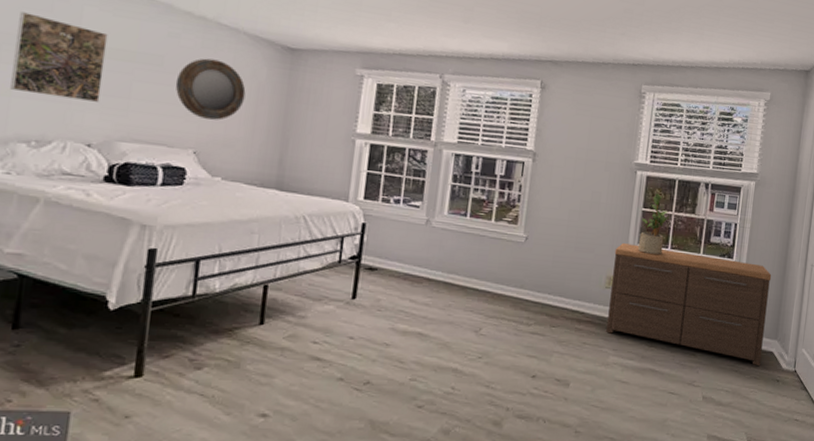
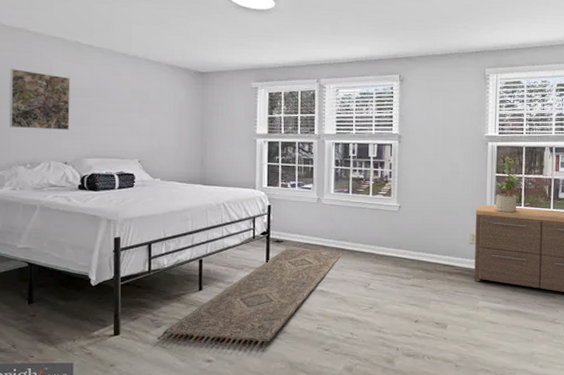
home mirror: present [175,58,246,120] -> none [120,88,171,135]
rug: none [195,278,451,403] -> present [157,248,342,349]

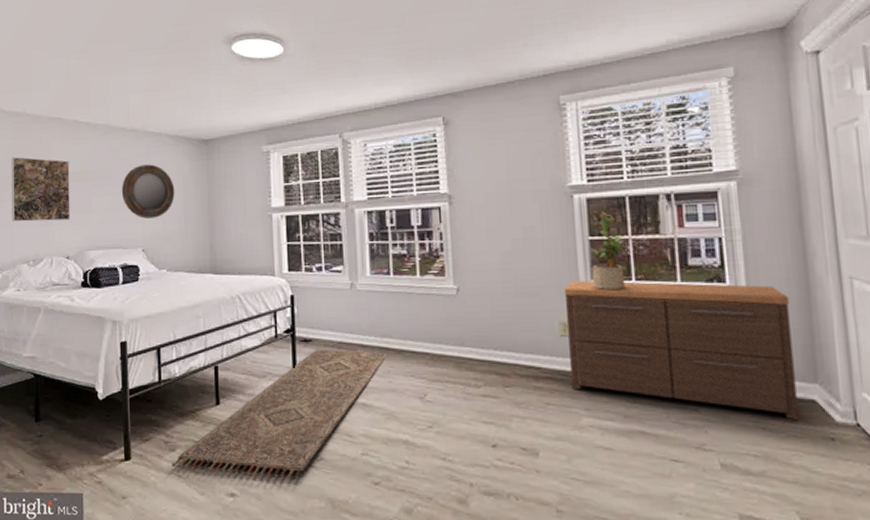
home mirror: none [120,88,171,135] -> present [121,164,175,219]

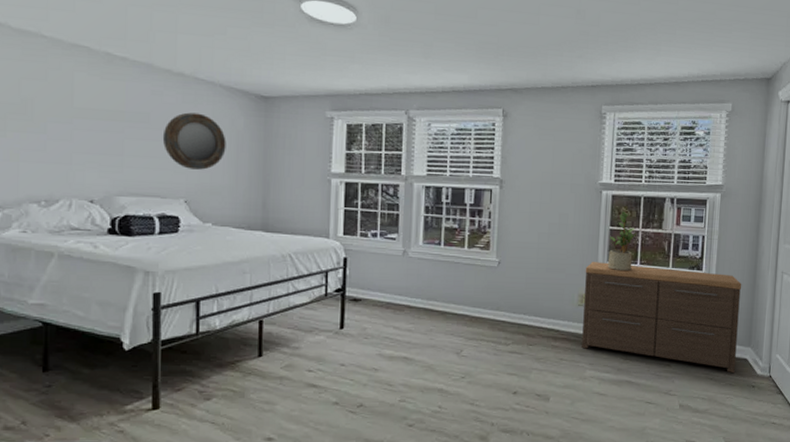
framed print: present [11,157,70,222] -> none [18,82,98,161]
rug: present [172,349,387,481] -> none [206,308,431,425]

